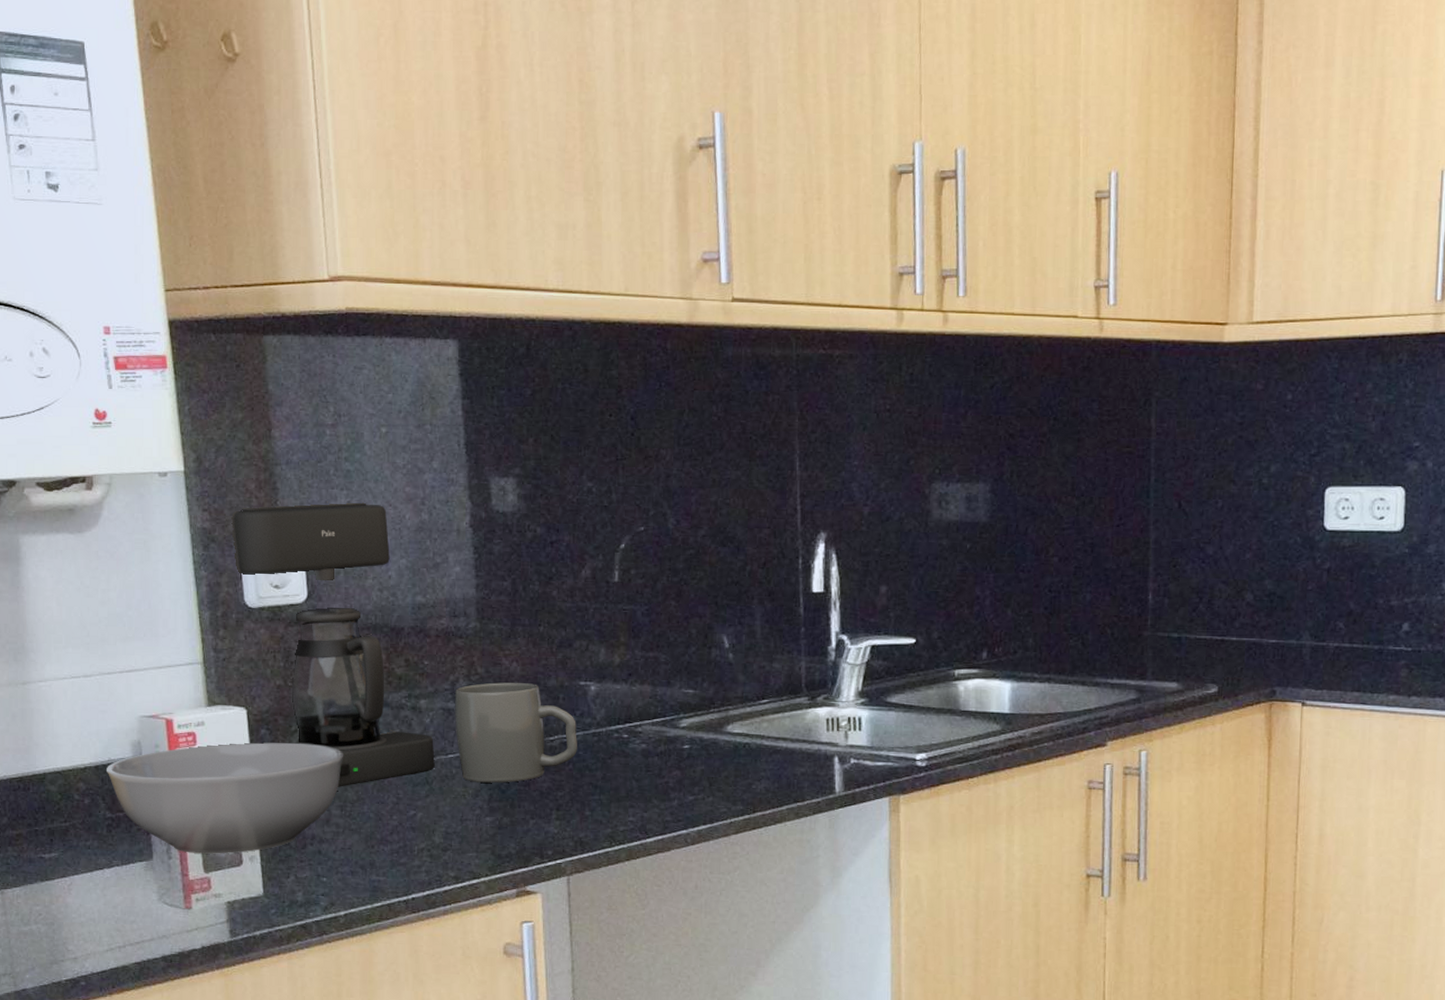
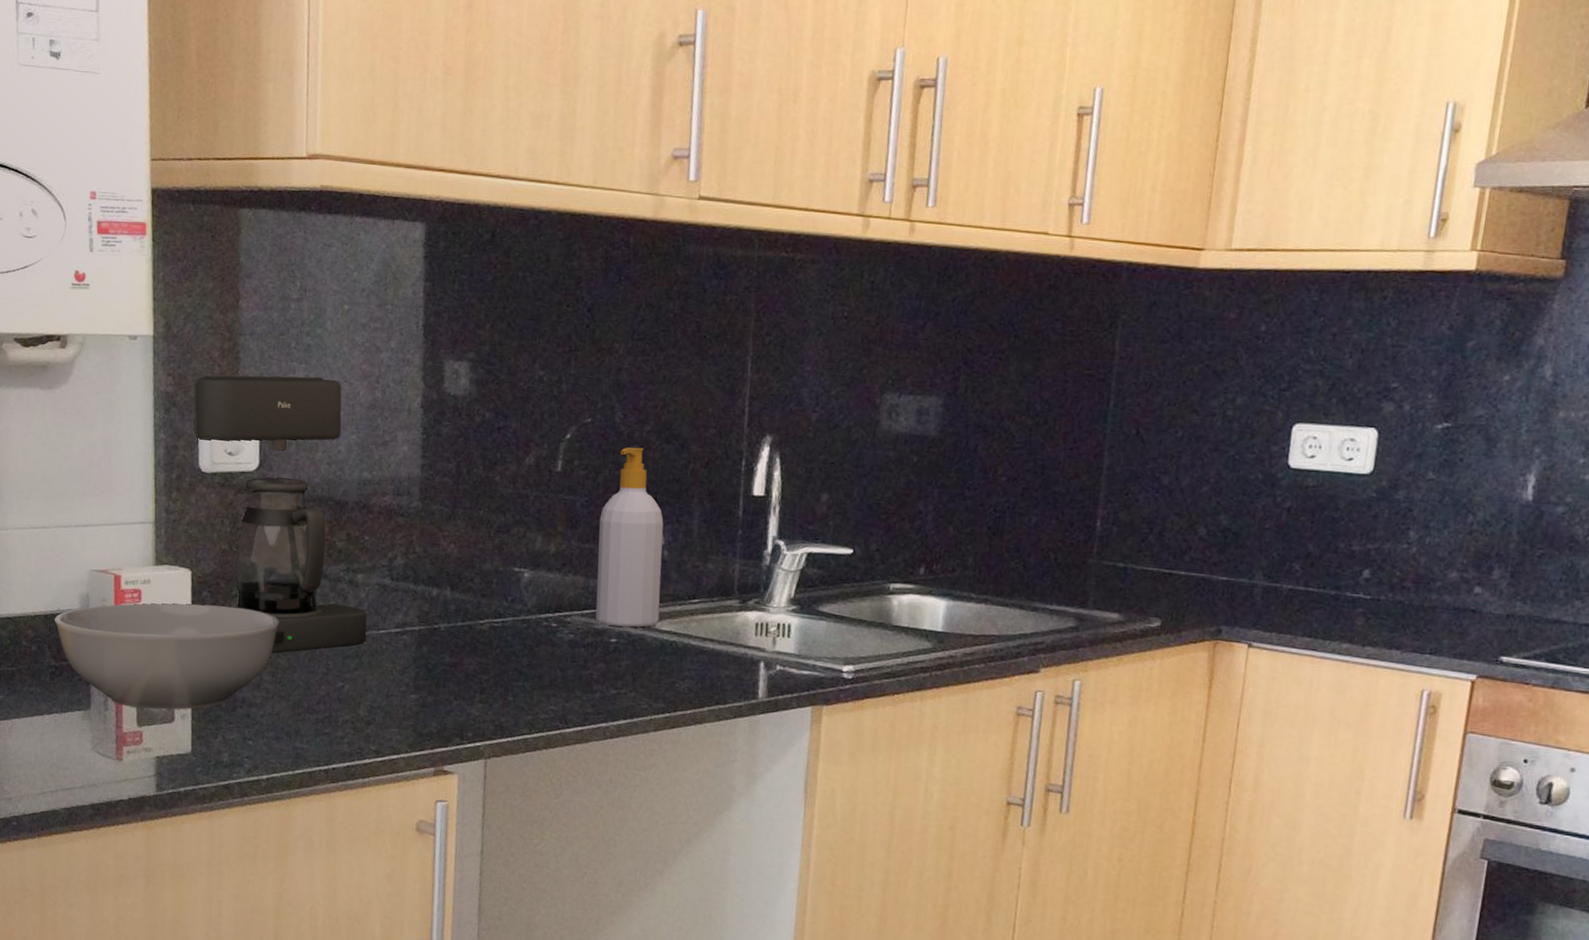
mug: present [455,682,578,783] -> none [389,562,507,663]
soap bottle: none [661,552,730,733] -> present [595,447,664,628]

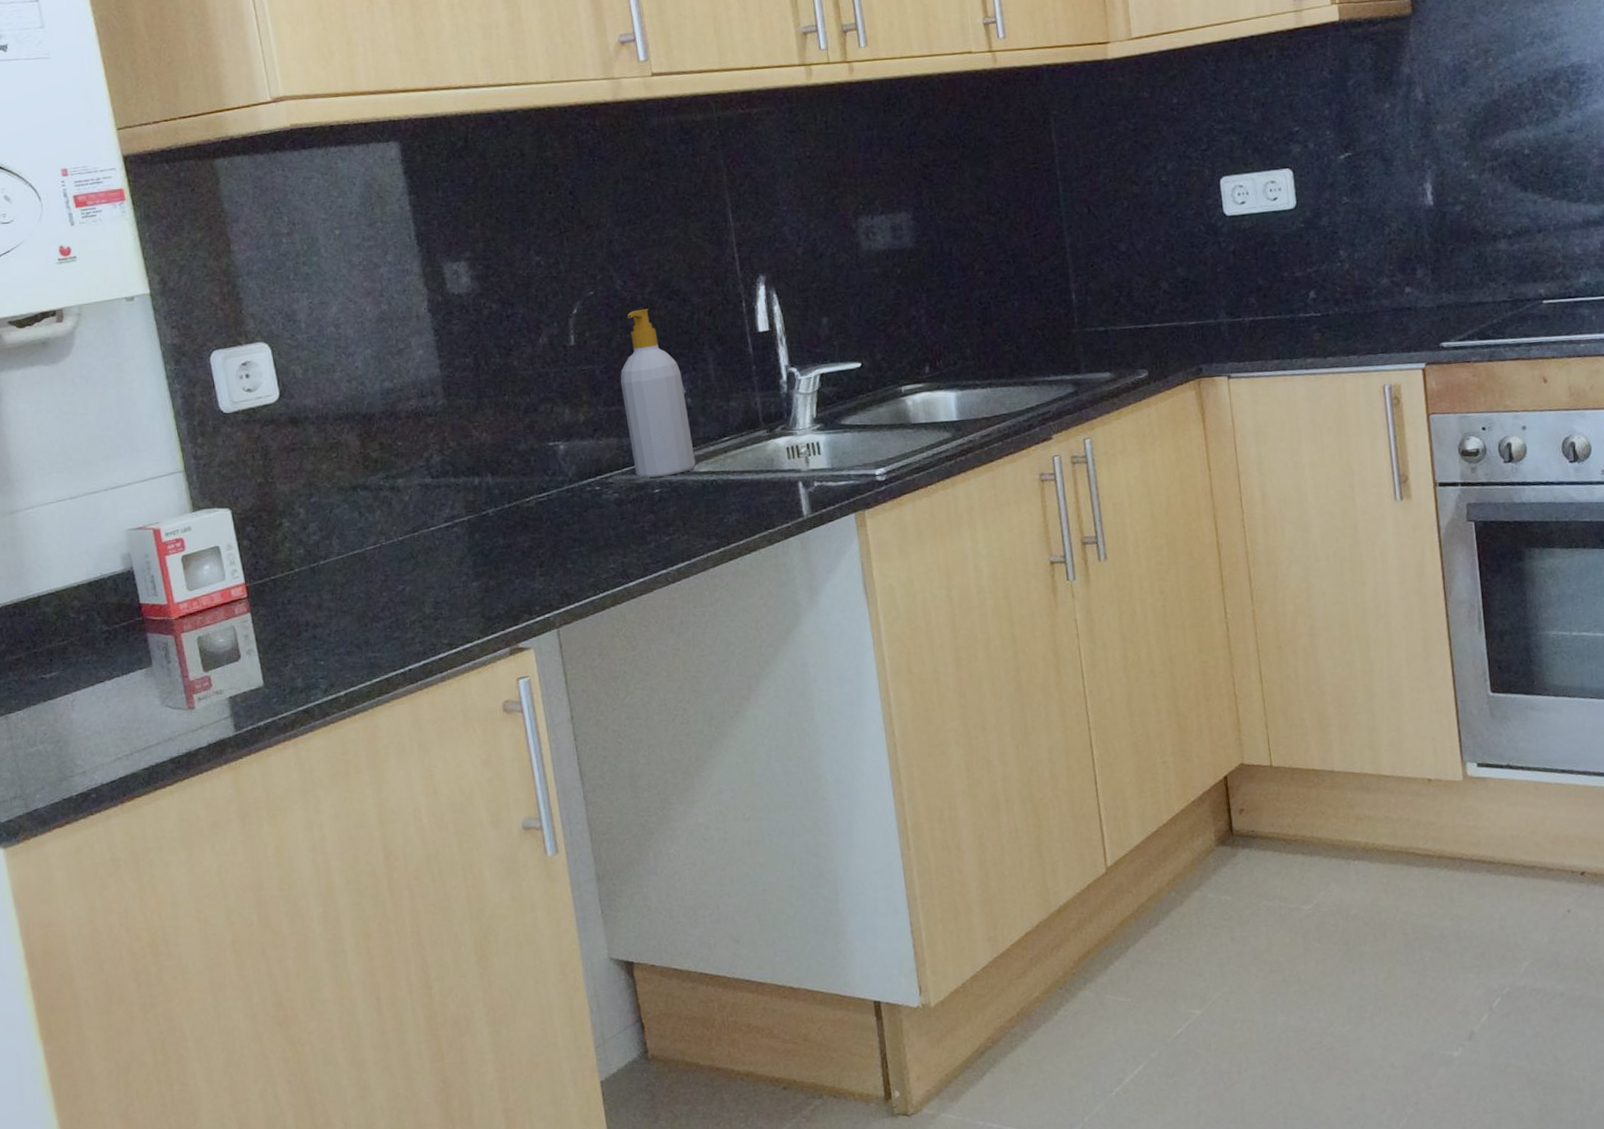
bowl: present [55,603,279,710] -> none [99,534,329,655]
coffee maker: present [134,374,367,654] -> none [178,301,418,573]

